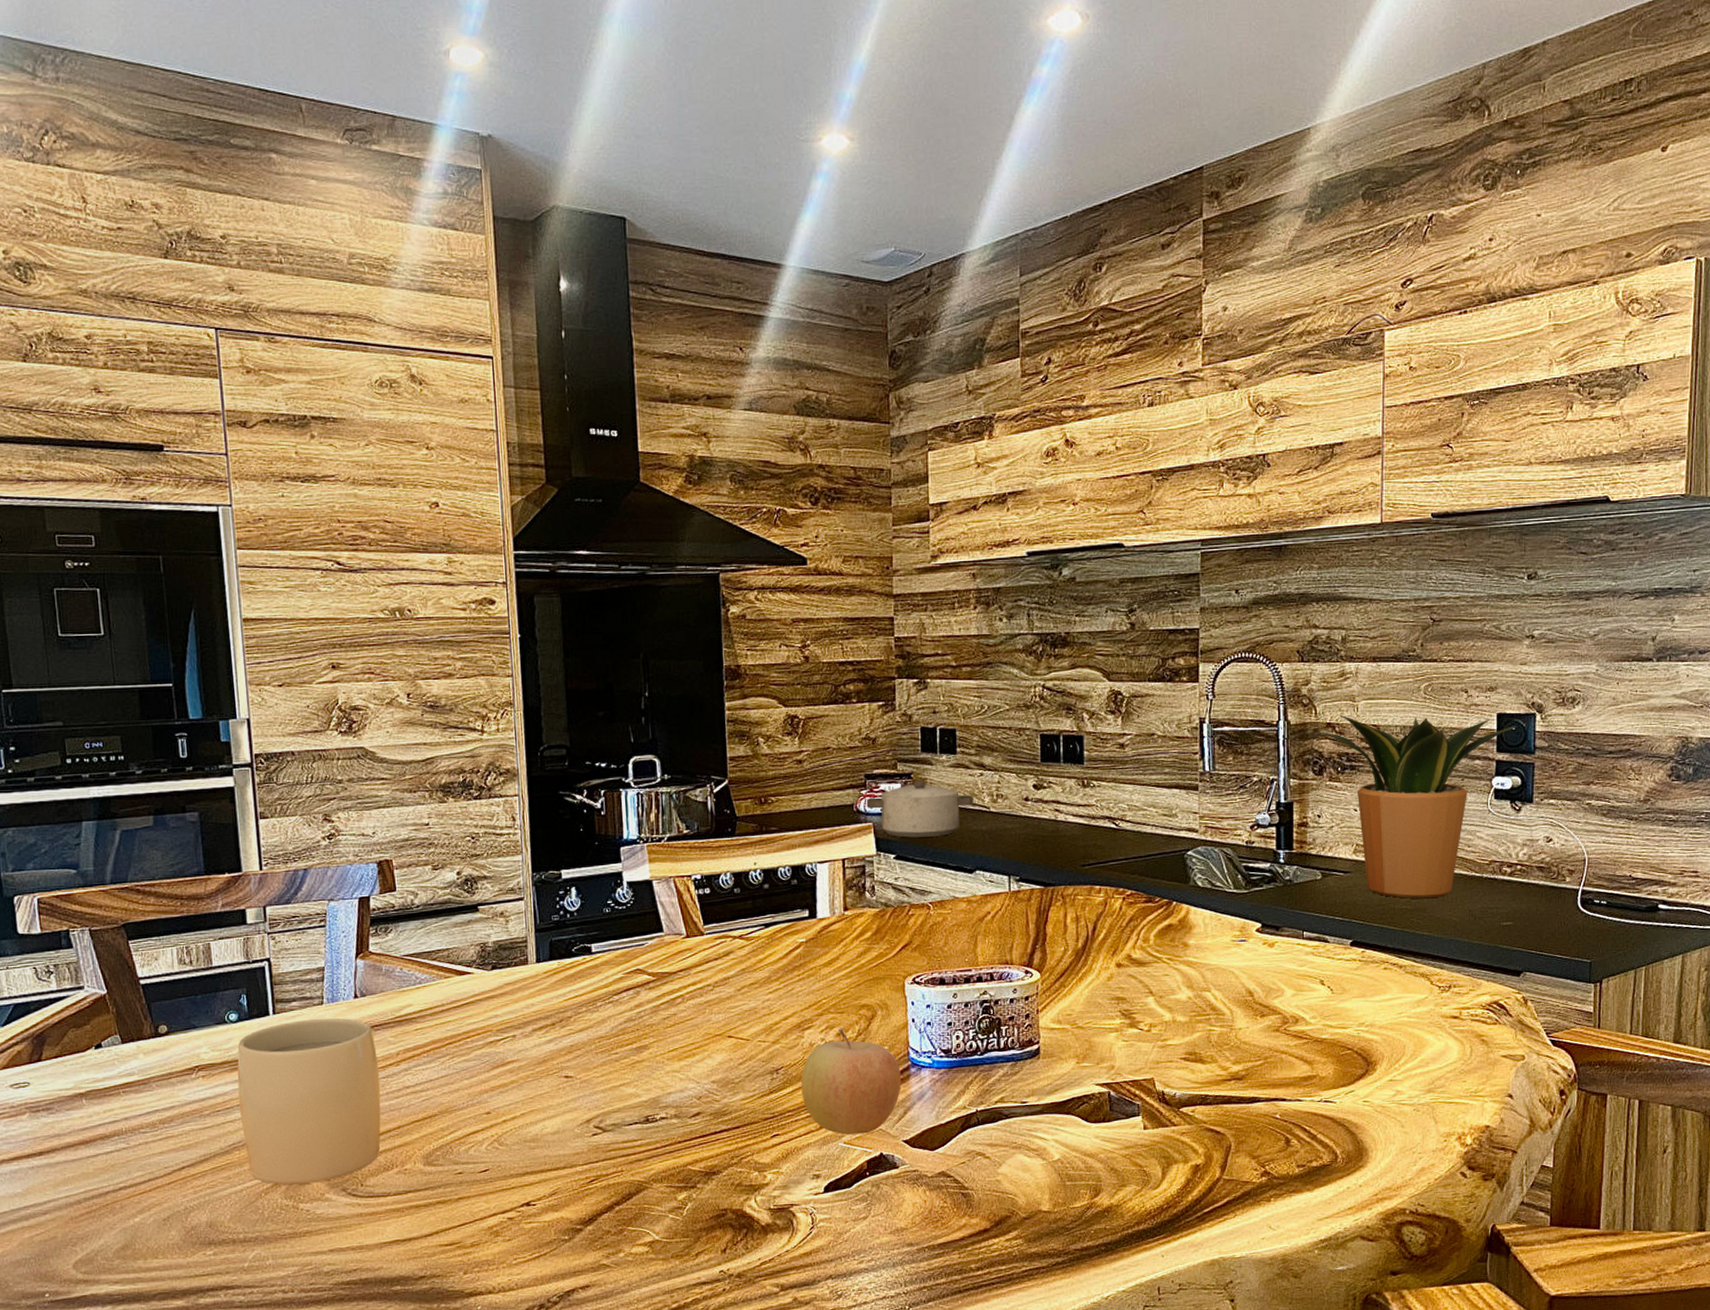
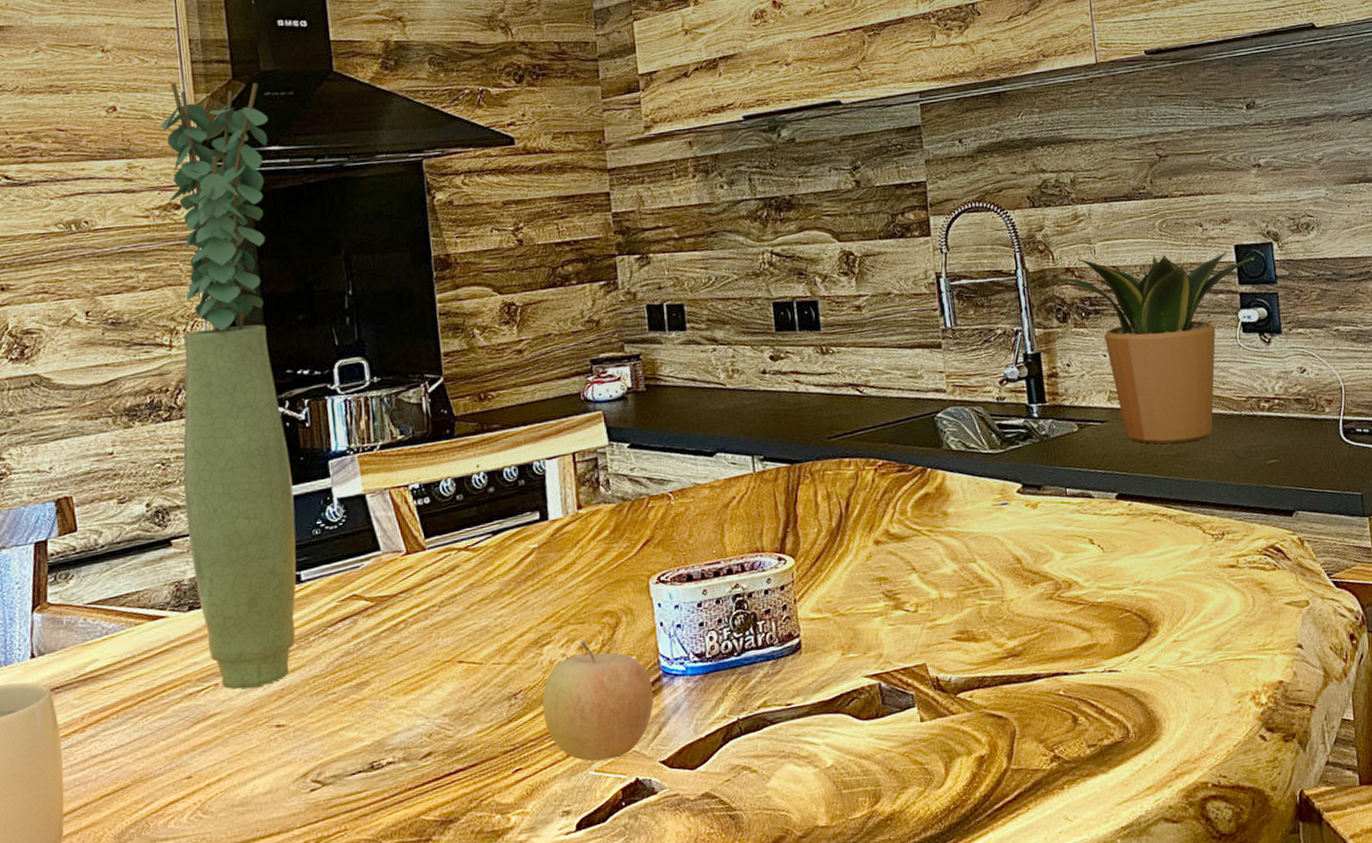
vase: none [479,483,589,1042] -> present [161,83,297,689]
cooking pot: present [866,780,974,838] -> none [593,361,709,424]

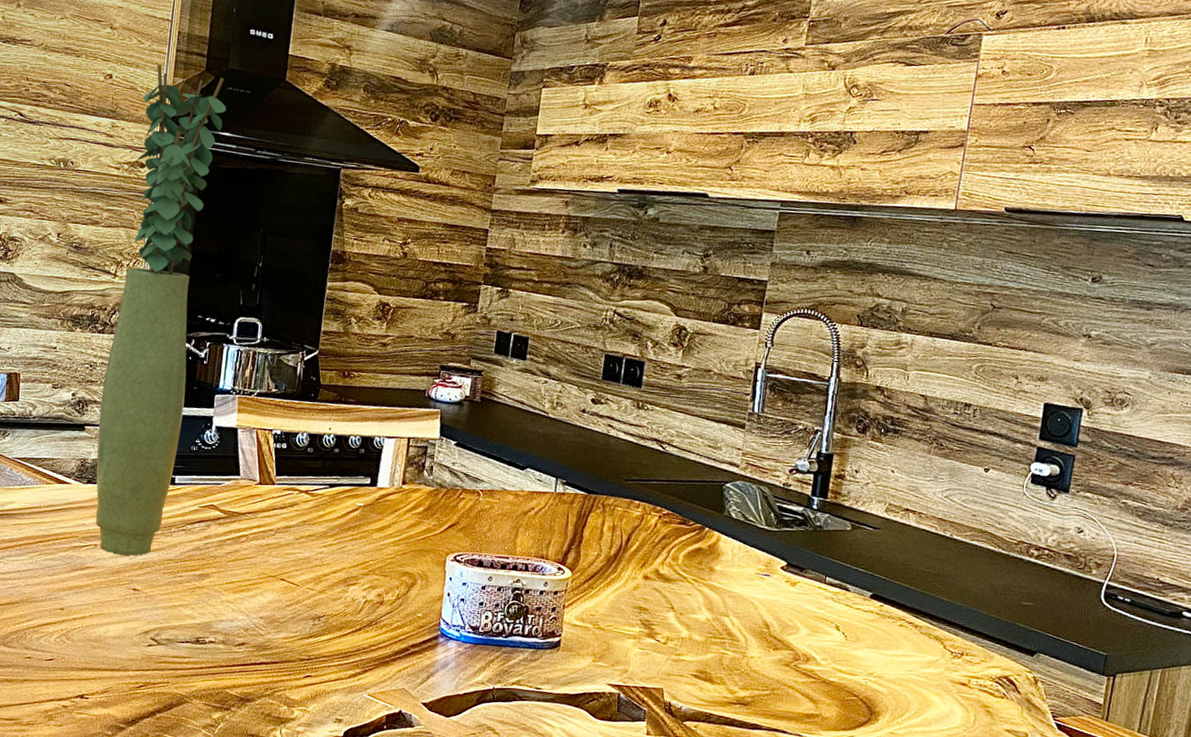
fruit: present [542,639,654,762] -> none [337,589,430,690]
potted plant: present [1059,252,1255,444] -> none [868,380,1062,567]

